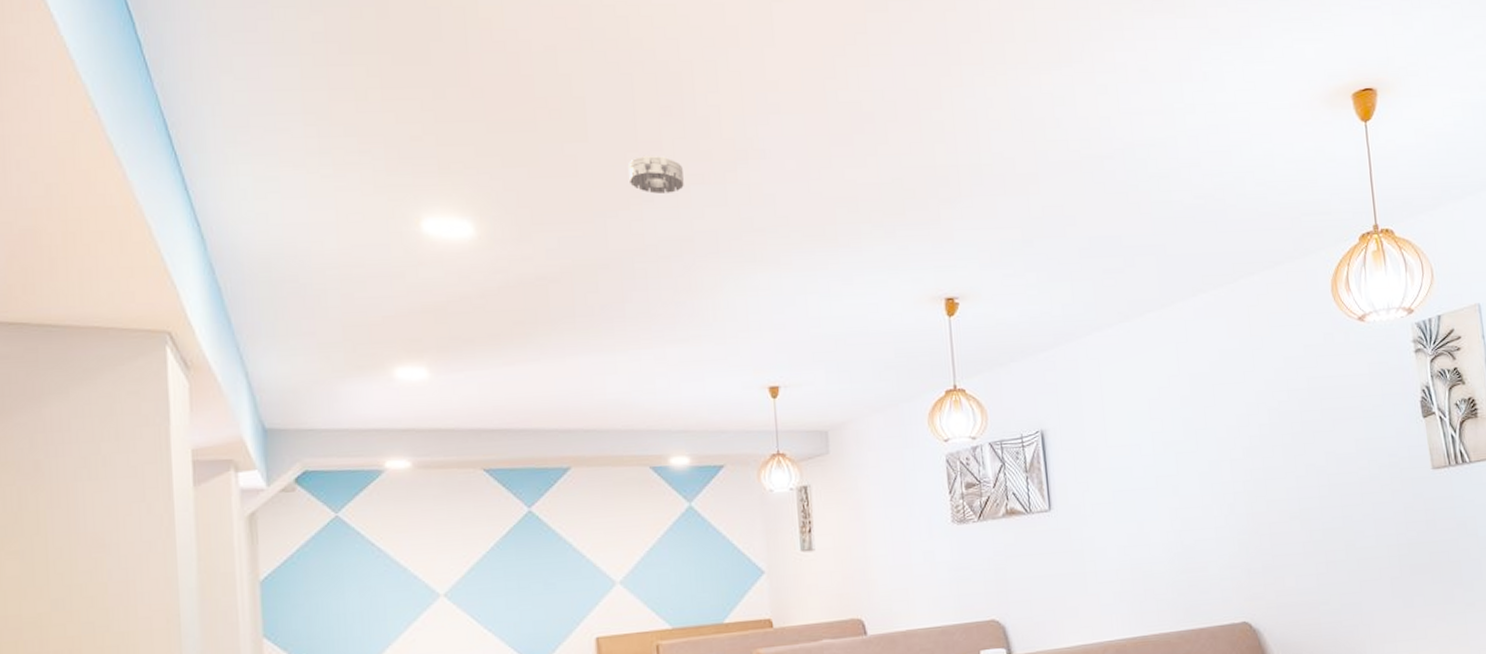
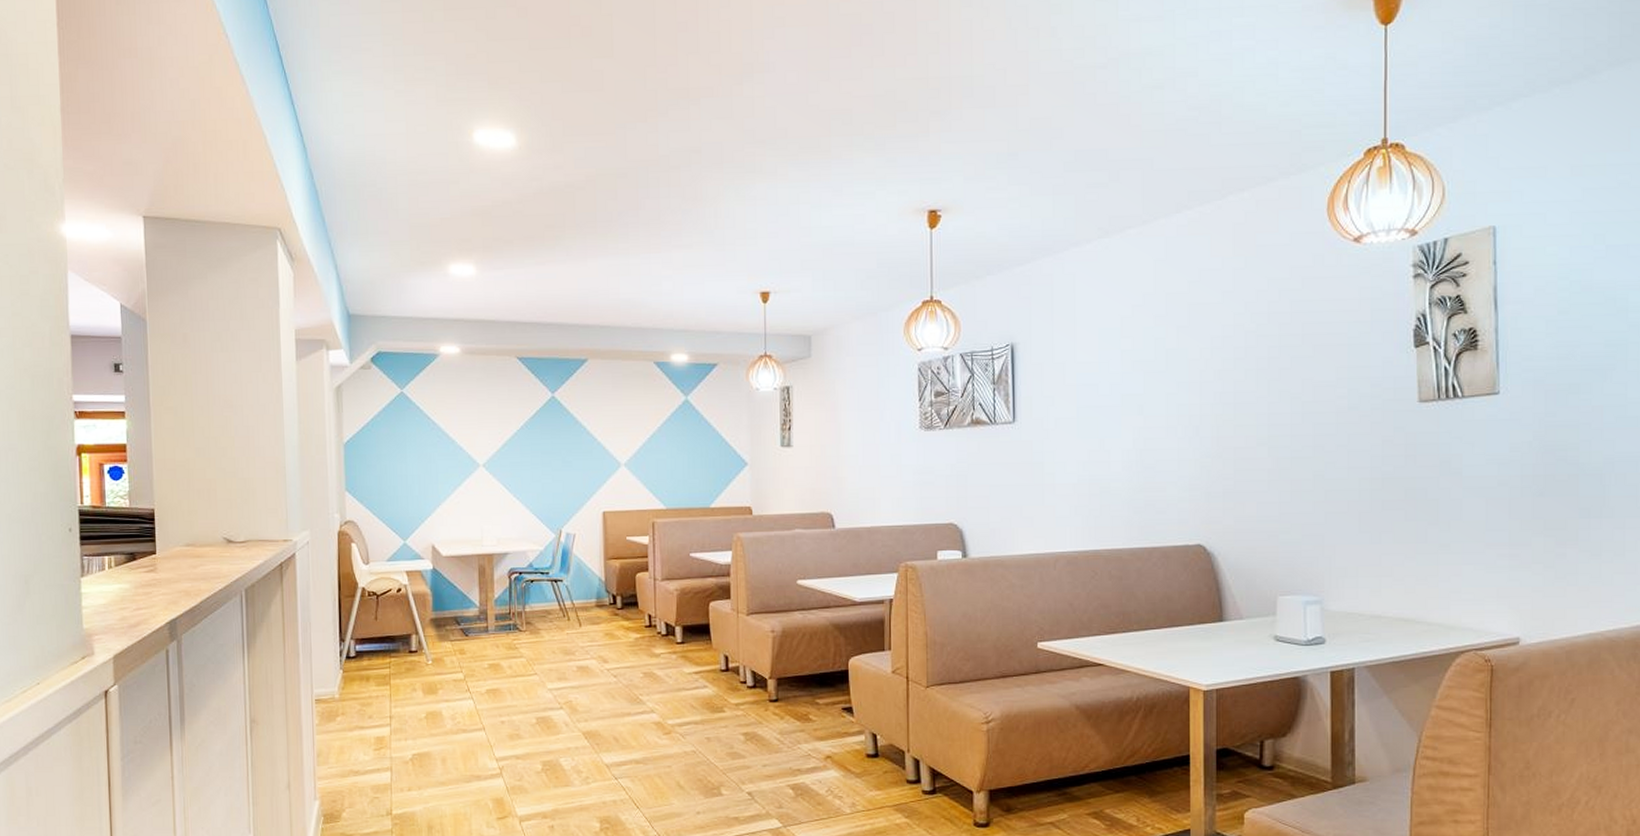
smoke detector: present [628,155,684,194] -> none [647,69,695,107]

